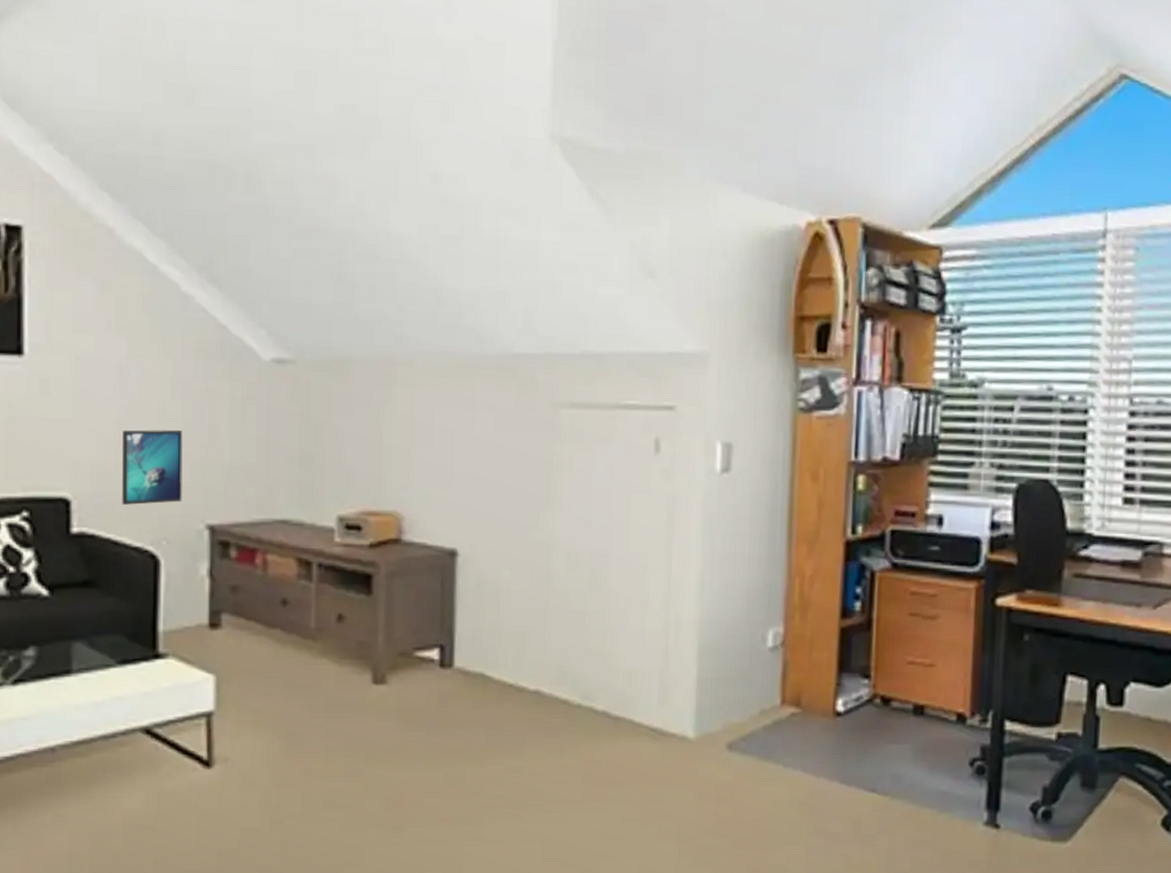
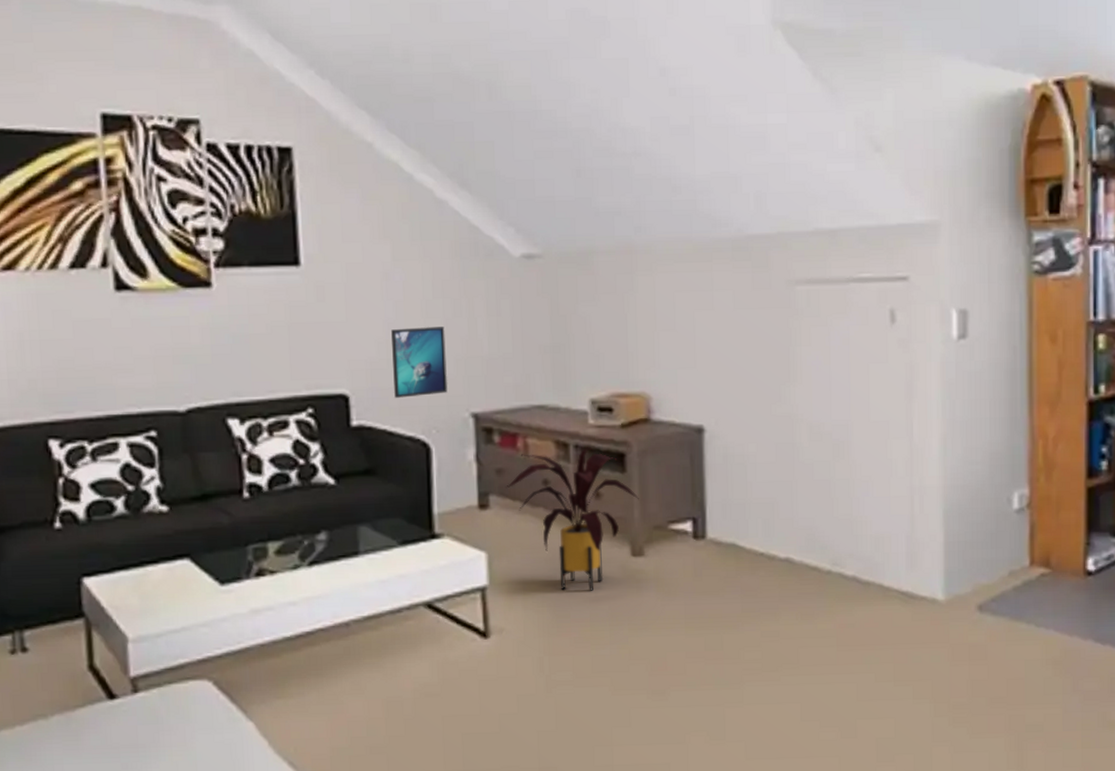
house plant: none [240,567,384,719] -> present [506,447,639,591]

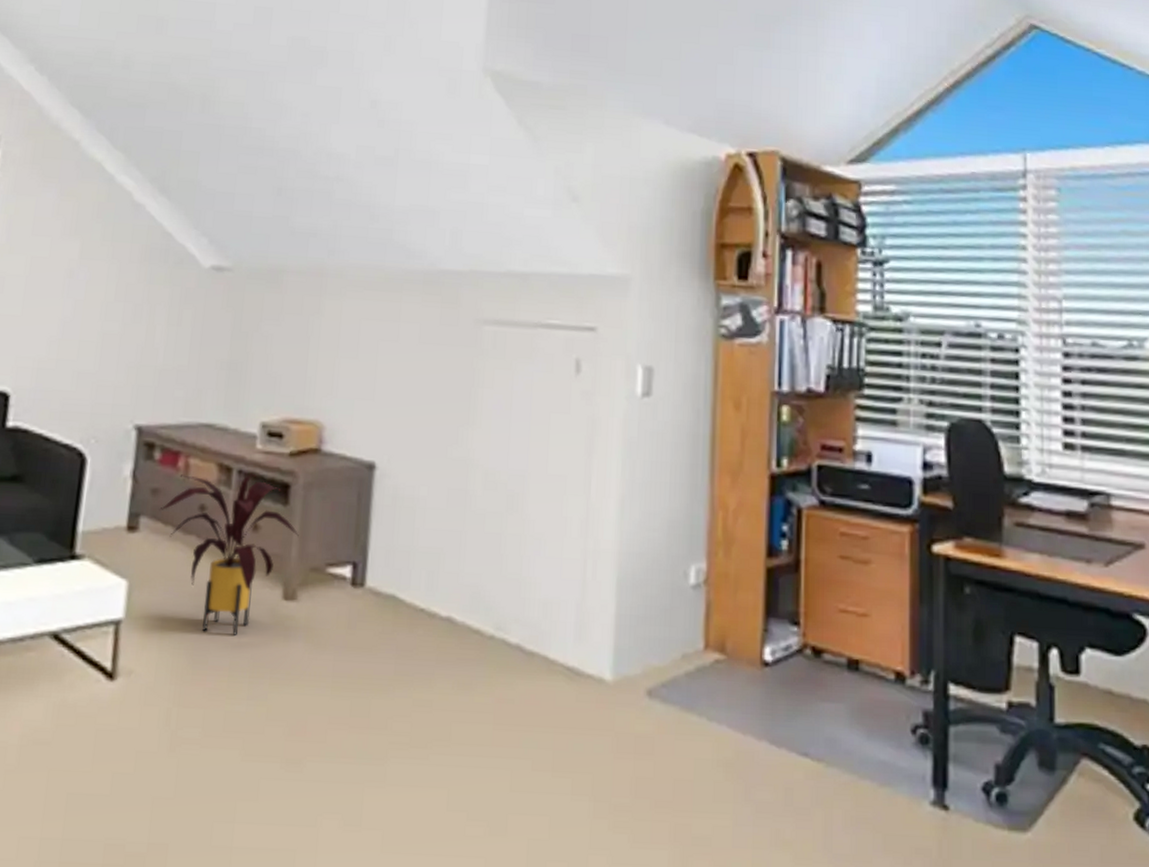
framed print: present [391,327,448,398] -> none [57,329,122,402]

